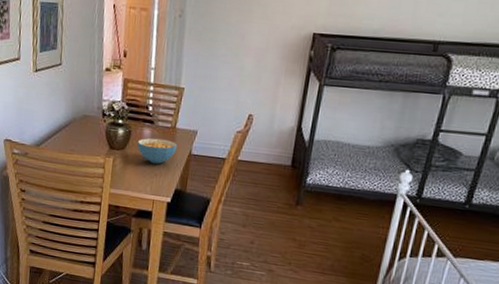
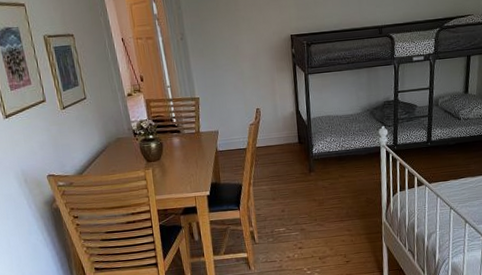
cereal bowl: present [137,138,178,164] -> none [169,143,205,166]

